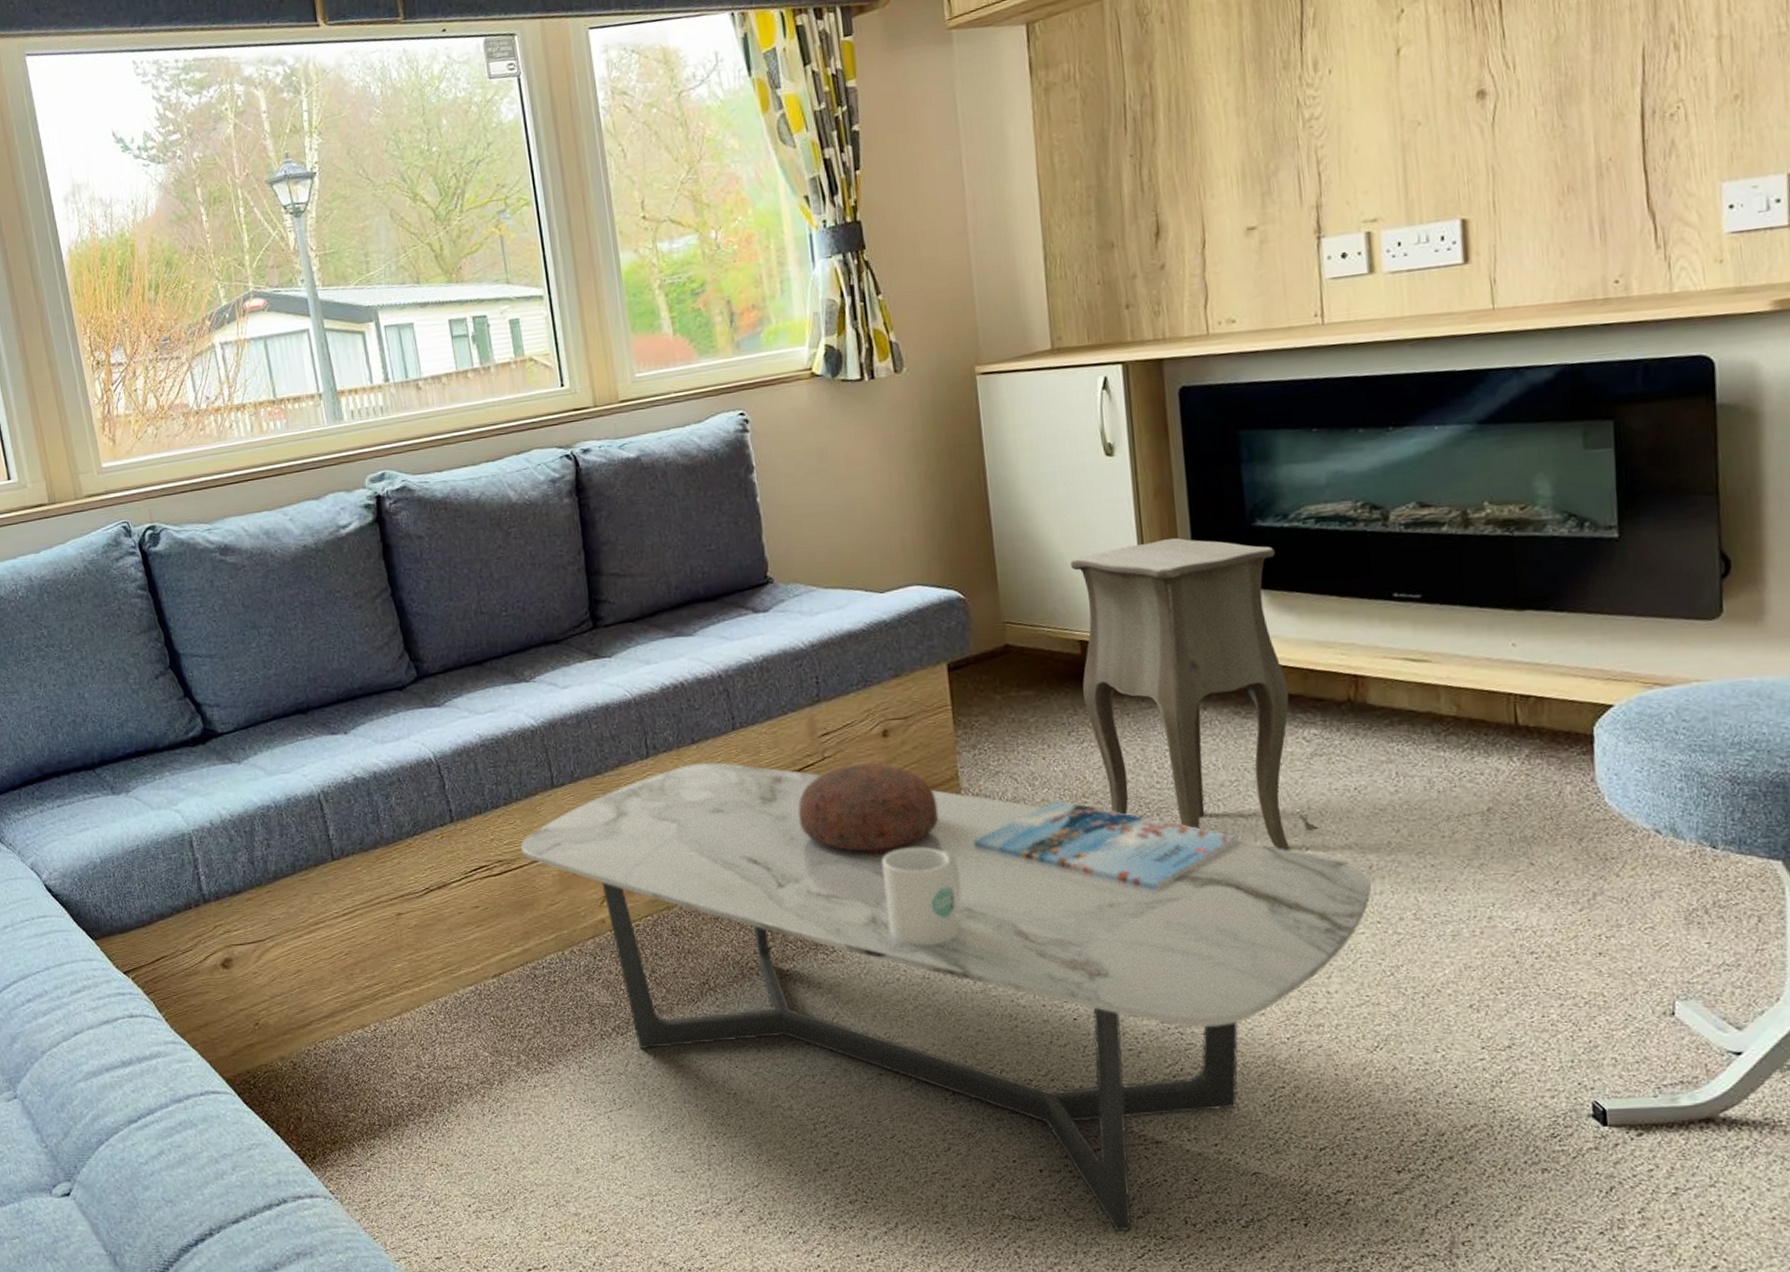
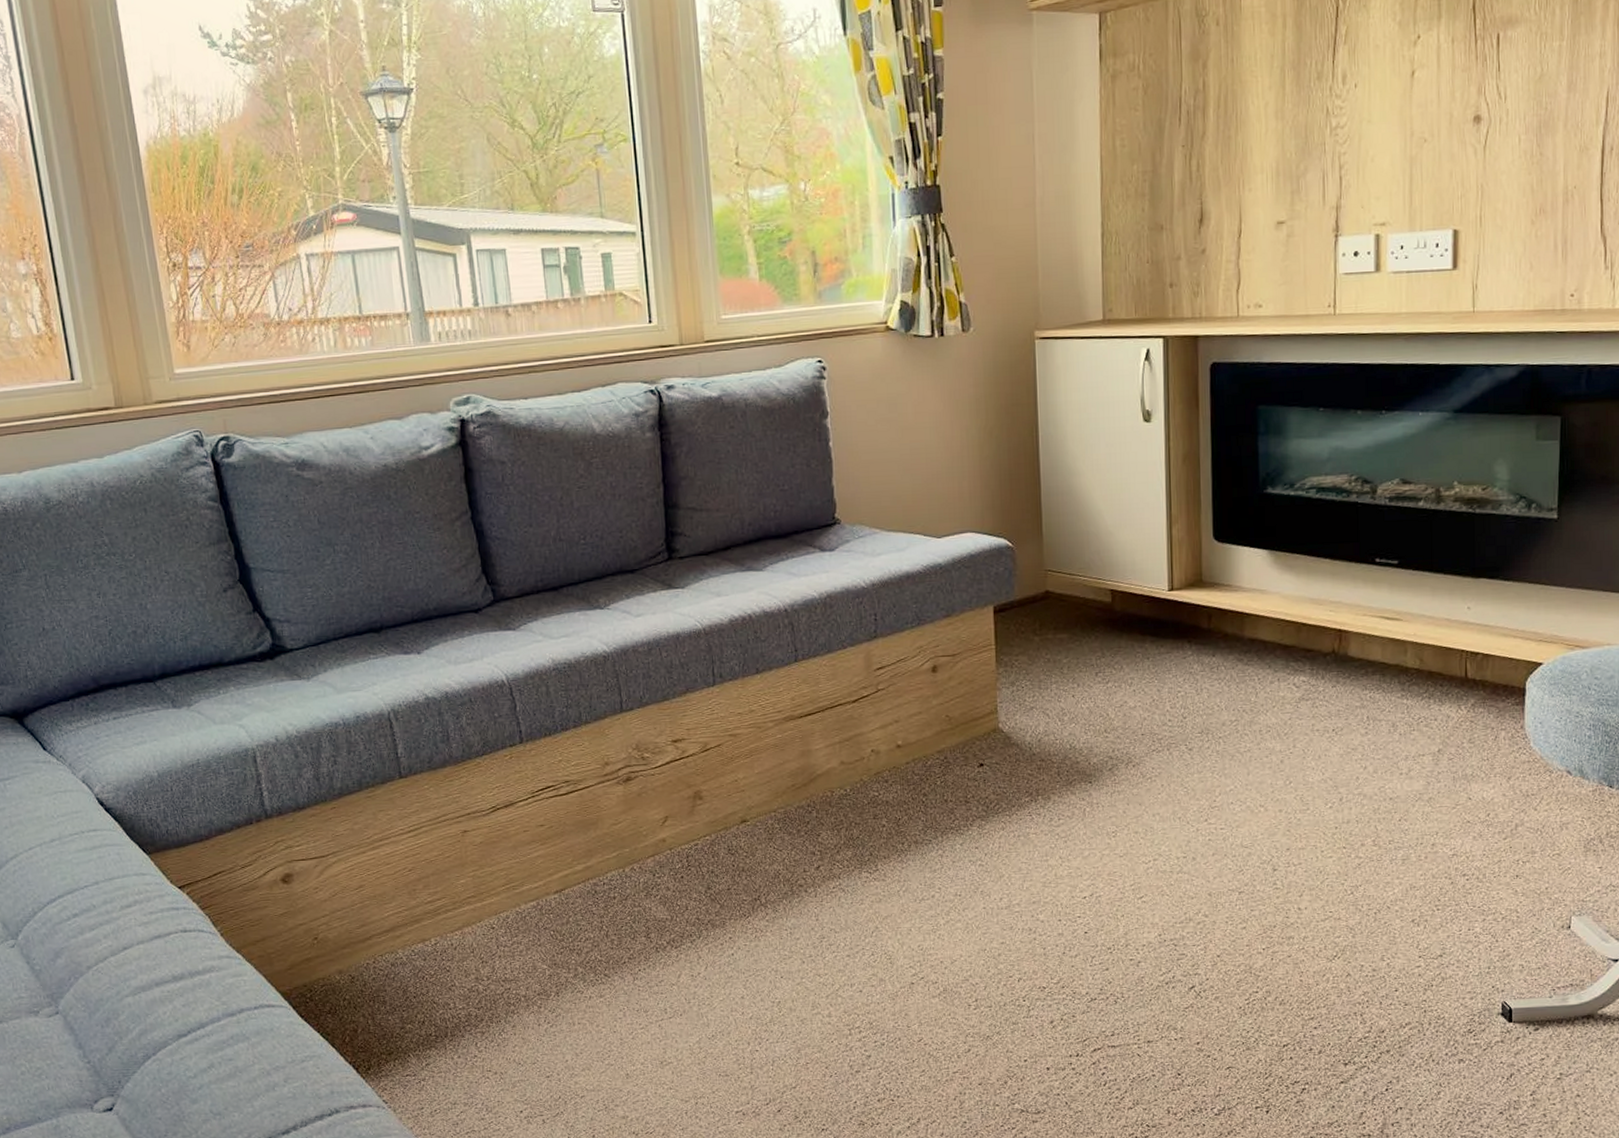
coffee table: present [520,762,1371,1232] -> none [587,691,1340,1122]
decorative bowl: present [798,763,939,855] -> none [852,697,978,782]
mug: present [882,847,961,947] -> none [925,775,994,866]
magazine: present [973,800,1239,890] -> none [1007,734,1234,817]
side table: present [1070,537,1319,849] -> none [1107,499,1301,782]

